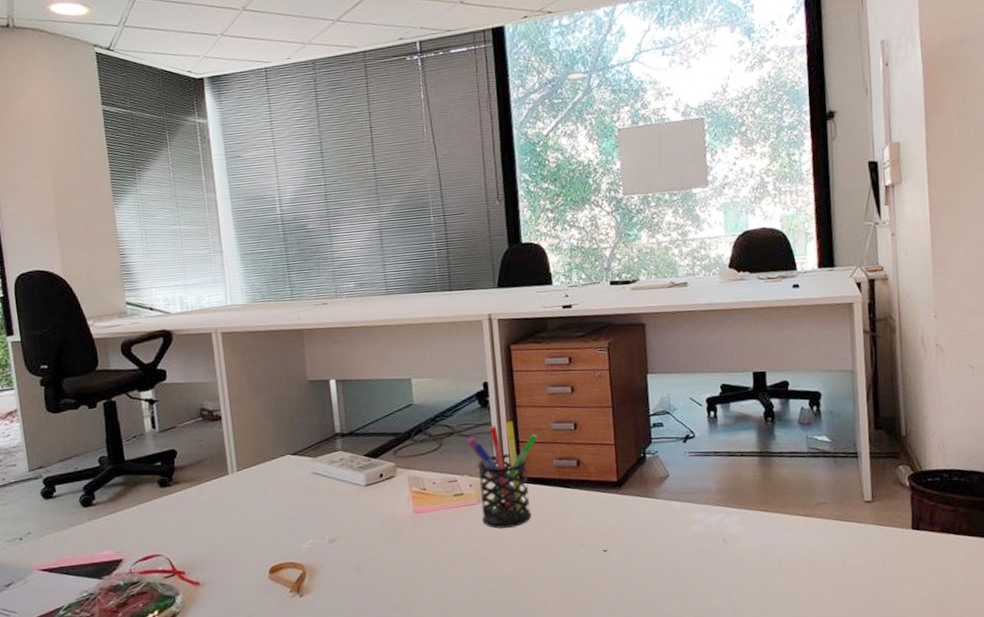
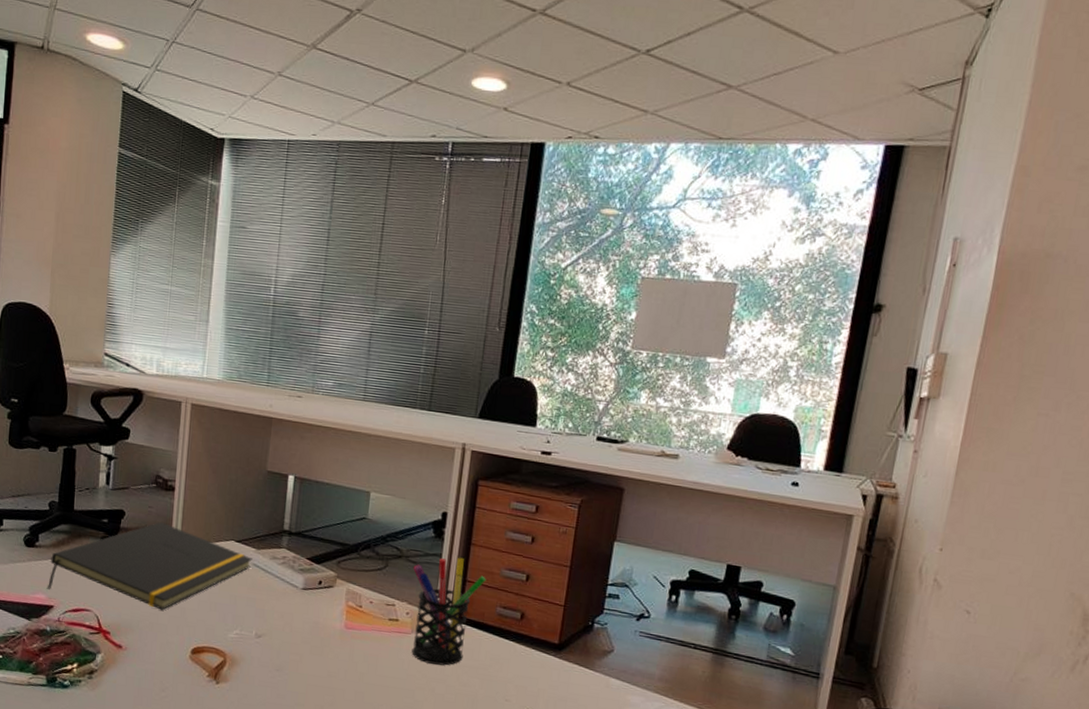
notepad: none [111,453,311,544] -> present [47,522,253,610]

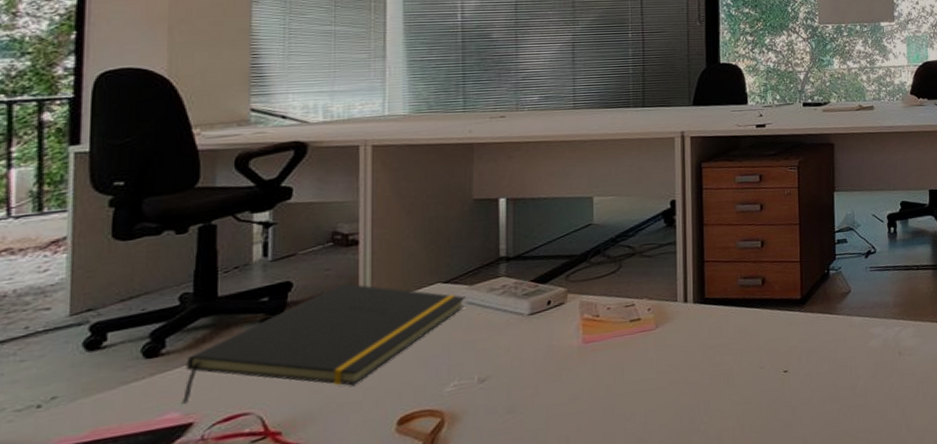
pen holder: present [411,557,486,666] -> none [649,240,724,355]

